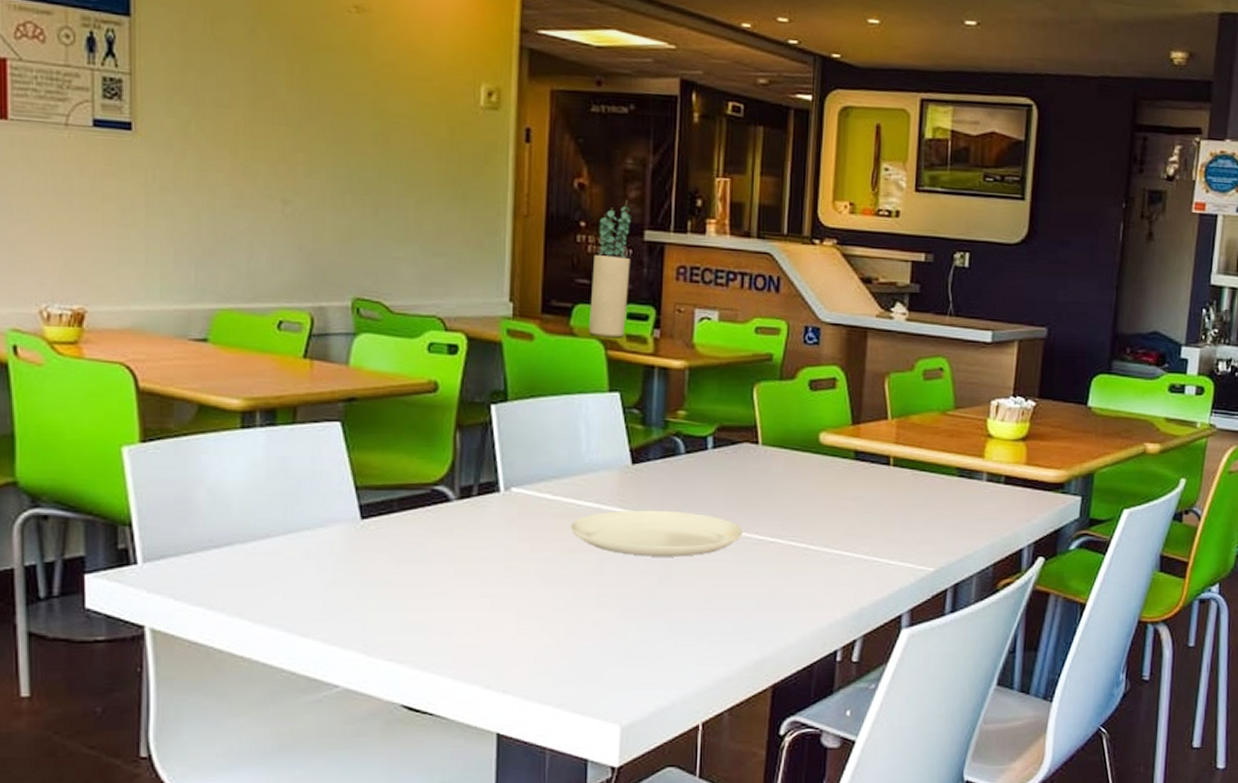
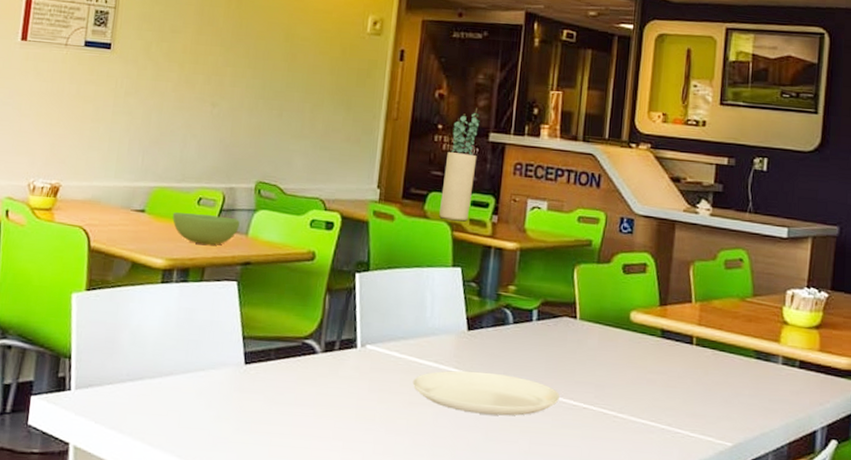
bowl: none [247,340,336,379] -> present [172,212,240,245]

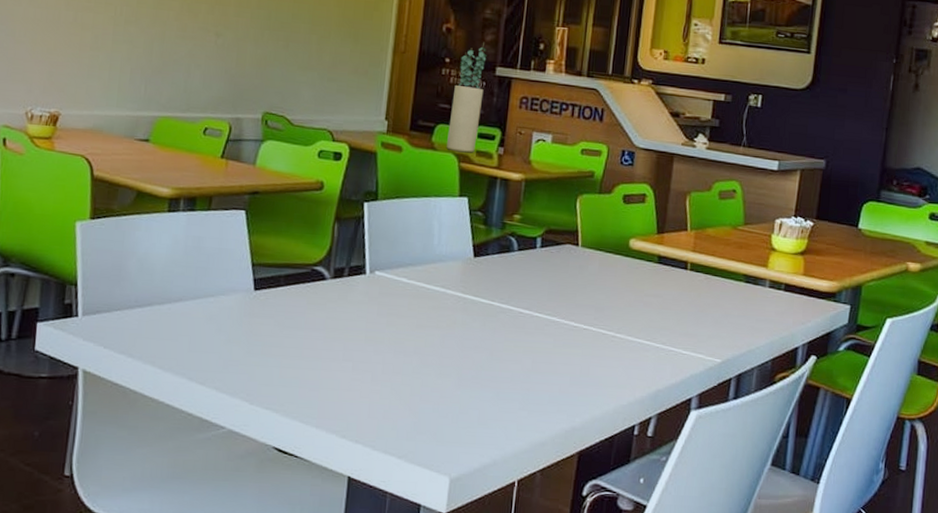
bowl: present [172,212,240,245] -> none [178,142,247,175]
plate: present [412,370,560,416] -> none [420,295,561,337]

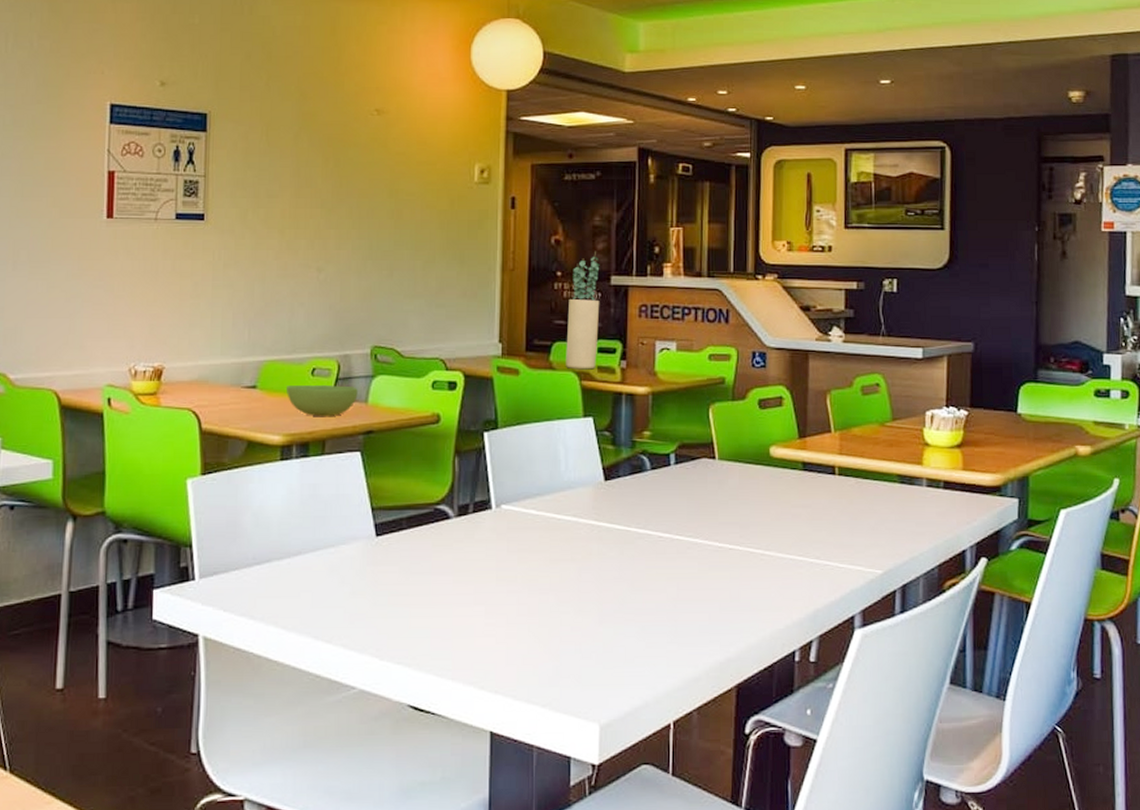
bowl: none [178,142,247,175] -> present [287,385,358,416]

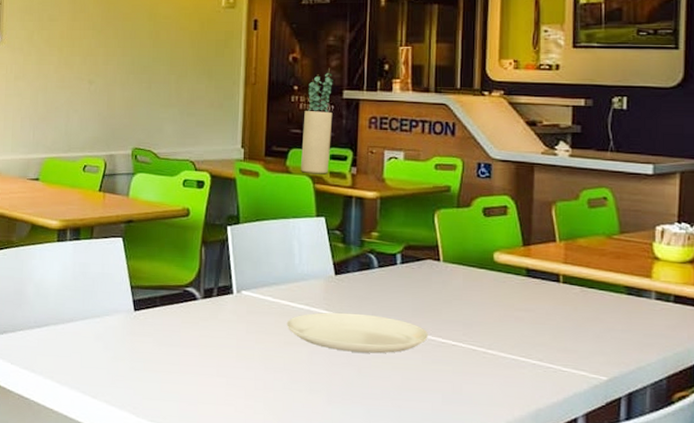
bowl: present [287,385,358,416] -> none [63,179,121,206]
plate: none [552,521,704,565] -> present [286,312,428,354]

